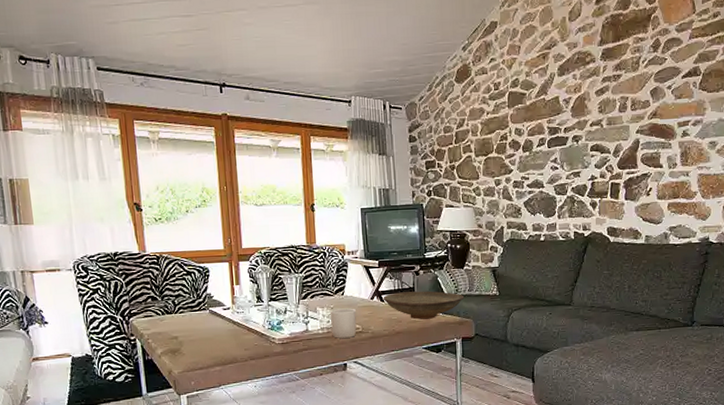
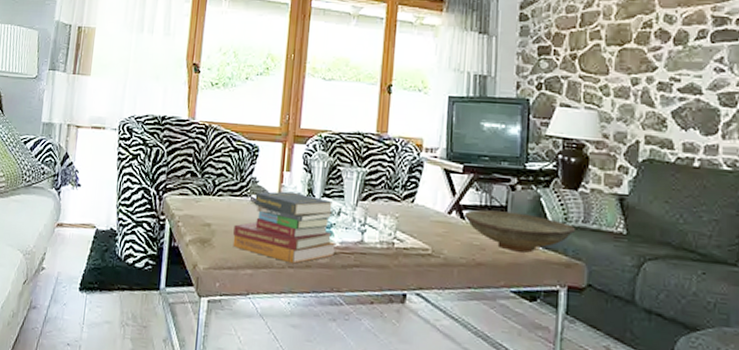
books: none [198,300,287,357] -> present [232,191,335,264]
mug: present [330,308,357,338] -> none [392,219,428,260]

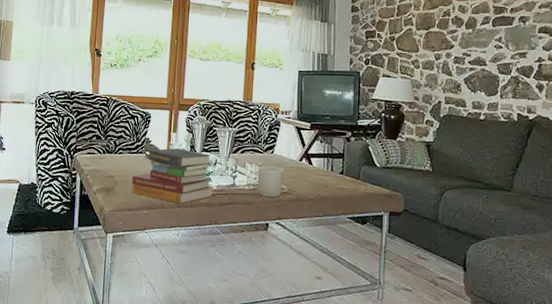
mug: none [392,219,428,260] -> present [257,166,284,197]
decorative bowl: present [463,209,576,253] -> none [311,157,395,188]

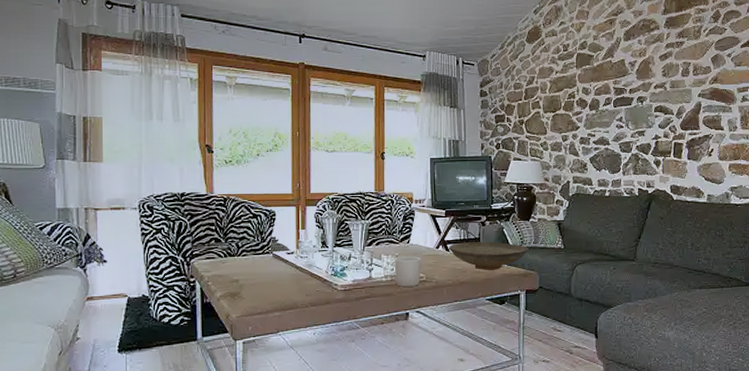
books: present [132,148,213,204] -> none [260,245,349,303]
decorative bowl: none [311,157,395,188] -> present [448,241,530,270]

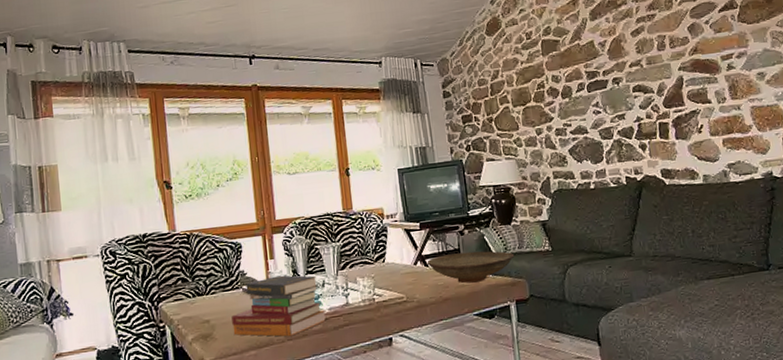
books: none [260,245,349,303] -> present [232,275,326,337]
mug: present [395,256,422,287] -> none [371,275,401,310]

